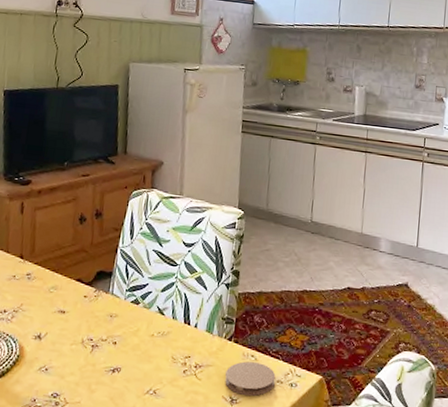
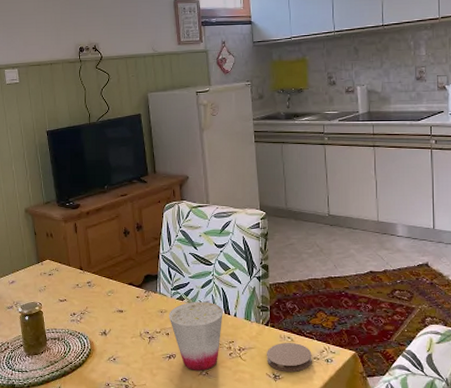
cup: none [119,306,183,389] -> present [169,301,223,371]

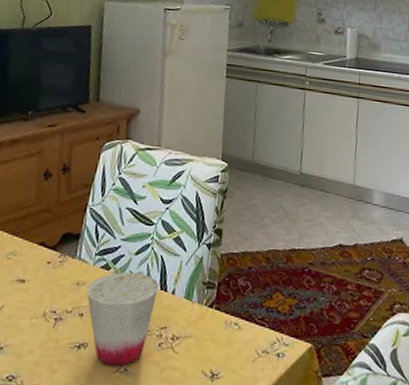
coaster: present [267,343,312,372] -> none [205,330,261,369]

